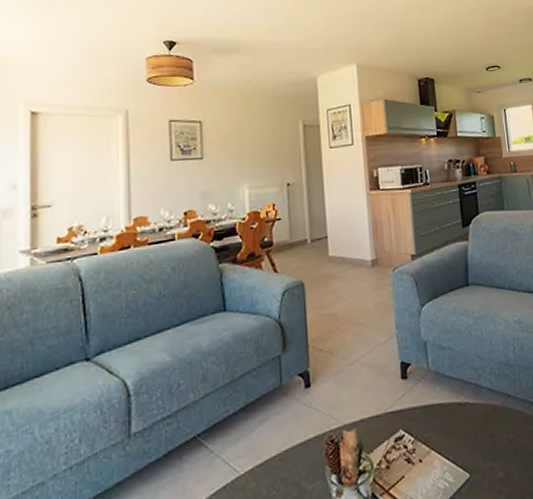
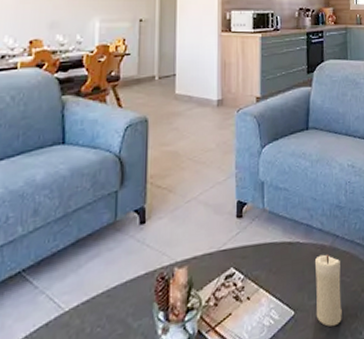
candle: none [486,414,521,490] -> present [314,254,342,327]

